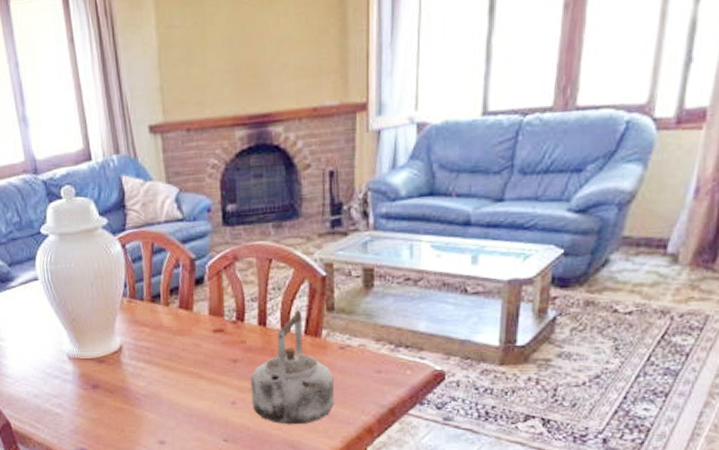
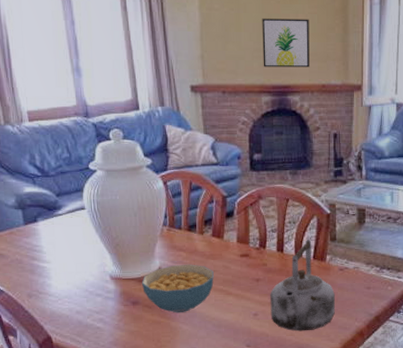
cereal bowl: none [101,341,183,399] -> present [141,264,214,313]
wall art: none [233,22,296,93] -> present [262,18,310,68]

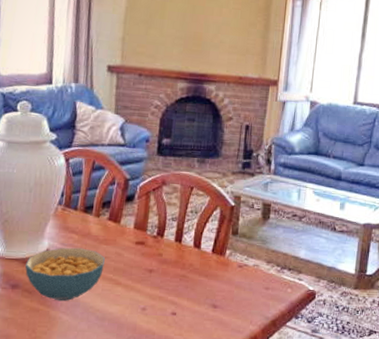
wall art: present [262,18,310,68] -> none [182,9,233,59]
kettle: present [270,239,336,332] -> none [160,230,232,332]

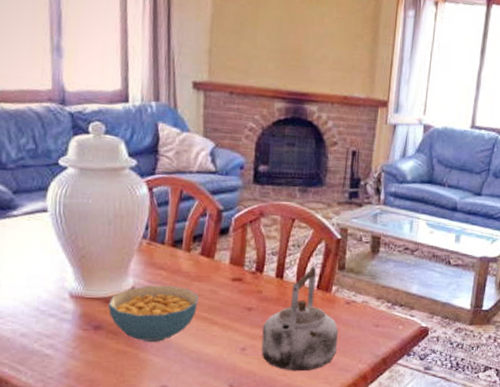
kettle: none [160,230,232,332] -> present [261,265,339,372]

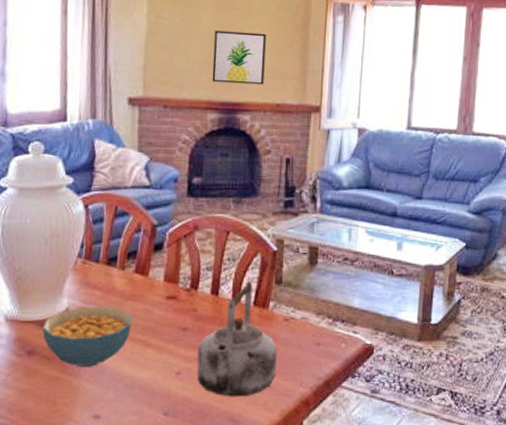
wall art: none [279,17,336,77] -> present [212,30,266,85]

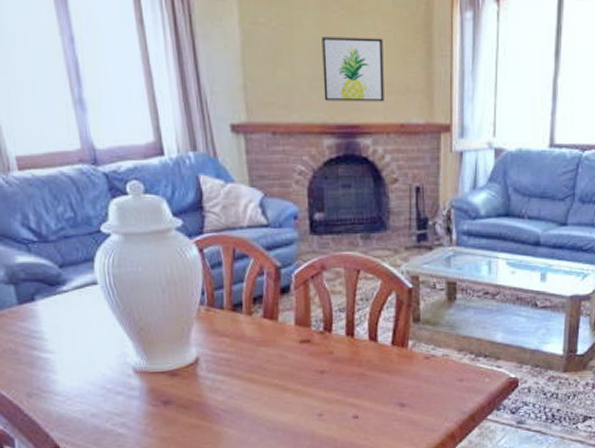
cereal bowl: present [42,305,132,368] -> none [173,353,267,415]
kettle: present [197,280,278,397] -> none [338,320,420,435]

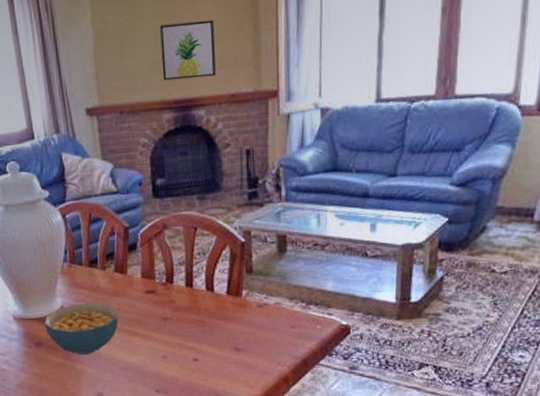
cereal bowl: none [173,353,267,415] -> present [44,302,118,355]

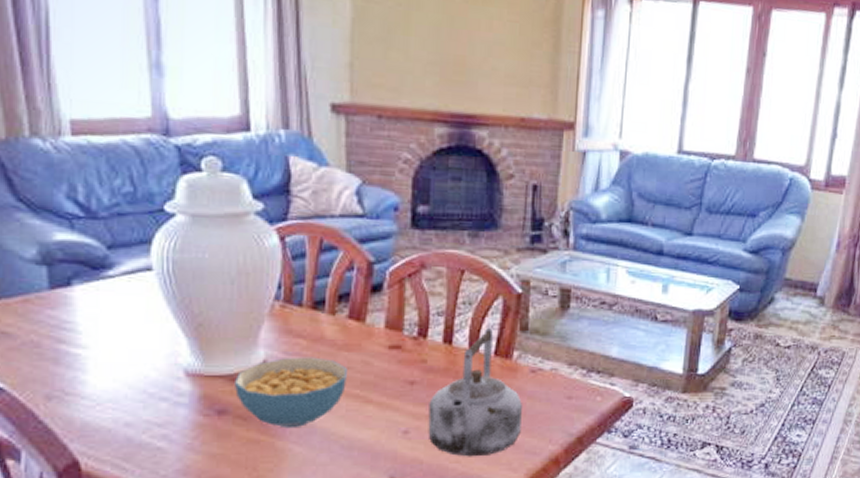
wall art: present [160,20,216,81] -> none [439,21,508,94]
kettle: none [179,272,254,376] -> present [428,327,524,457]

